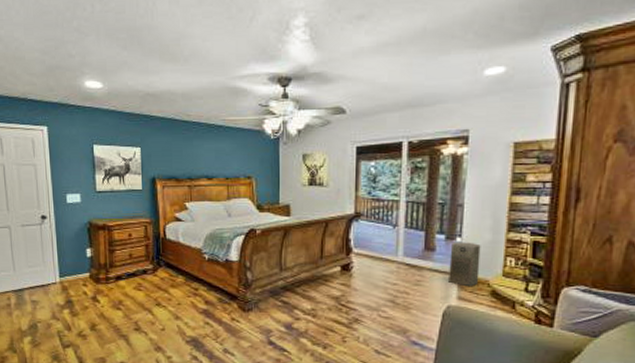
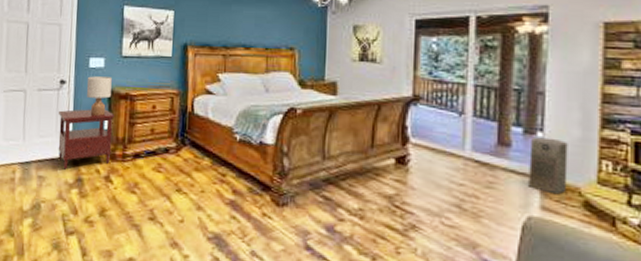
side table: none [44,239,96,294] -> present [58,109,115,170]
lamp: none [66,211,90,245] -> present [86,76,112,116]

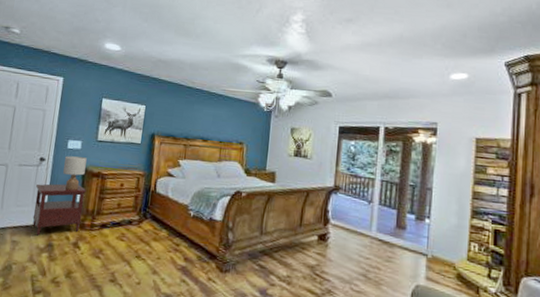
air purifier: present [529,136,568,195] -> none [418,222,447,268]

